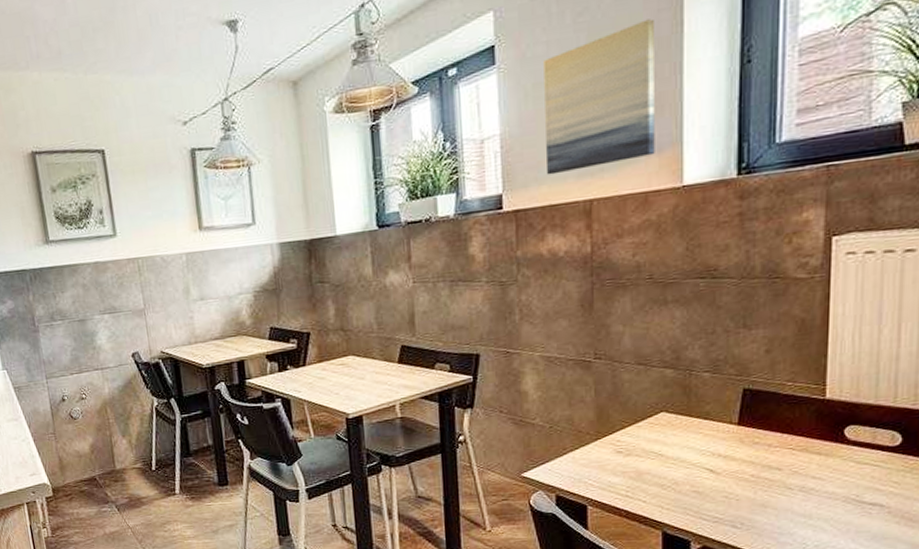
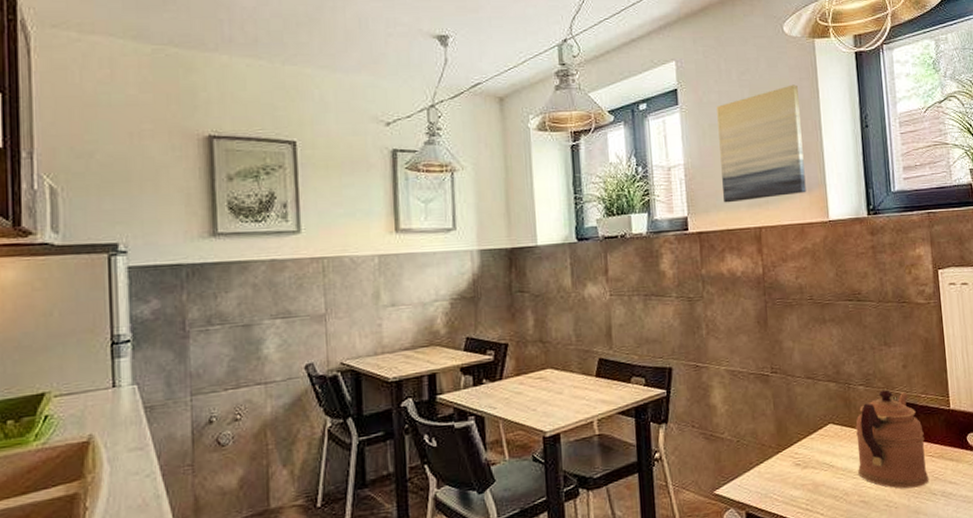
coffeepot: none [693,375,785,482] -> present [855,388,929,489]

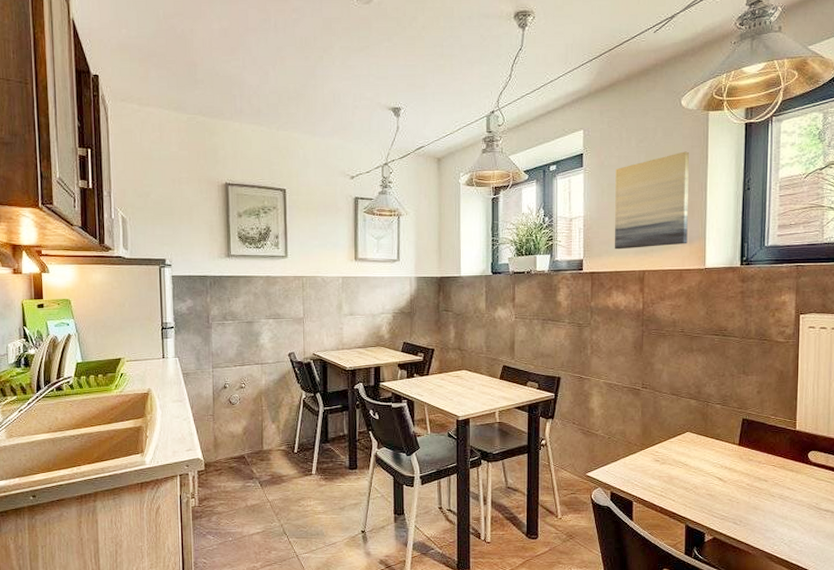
coffeepot: present [855,388,929,489] -> none [708,408,770,489]

